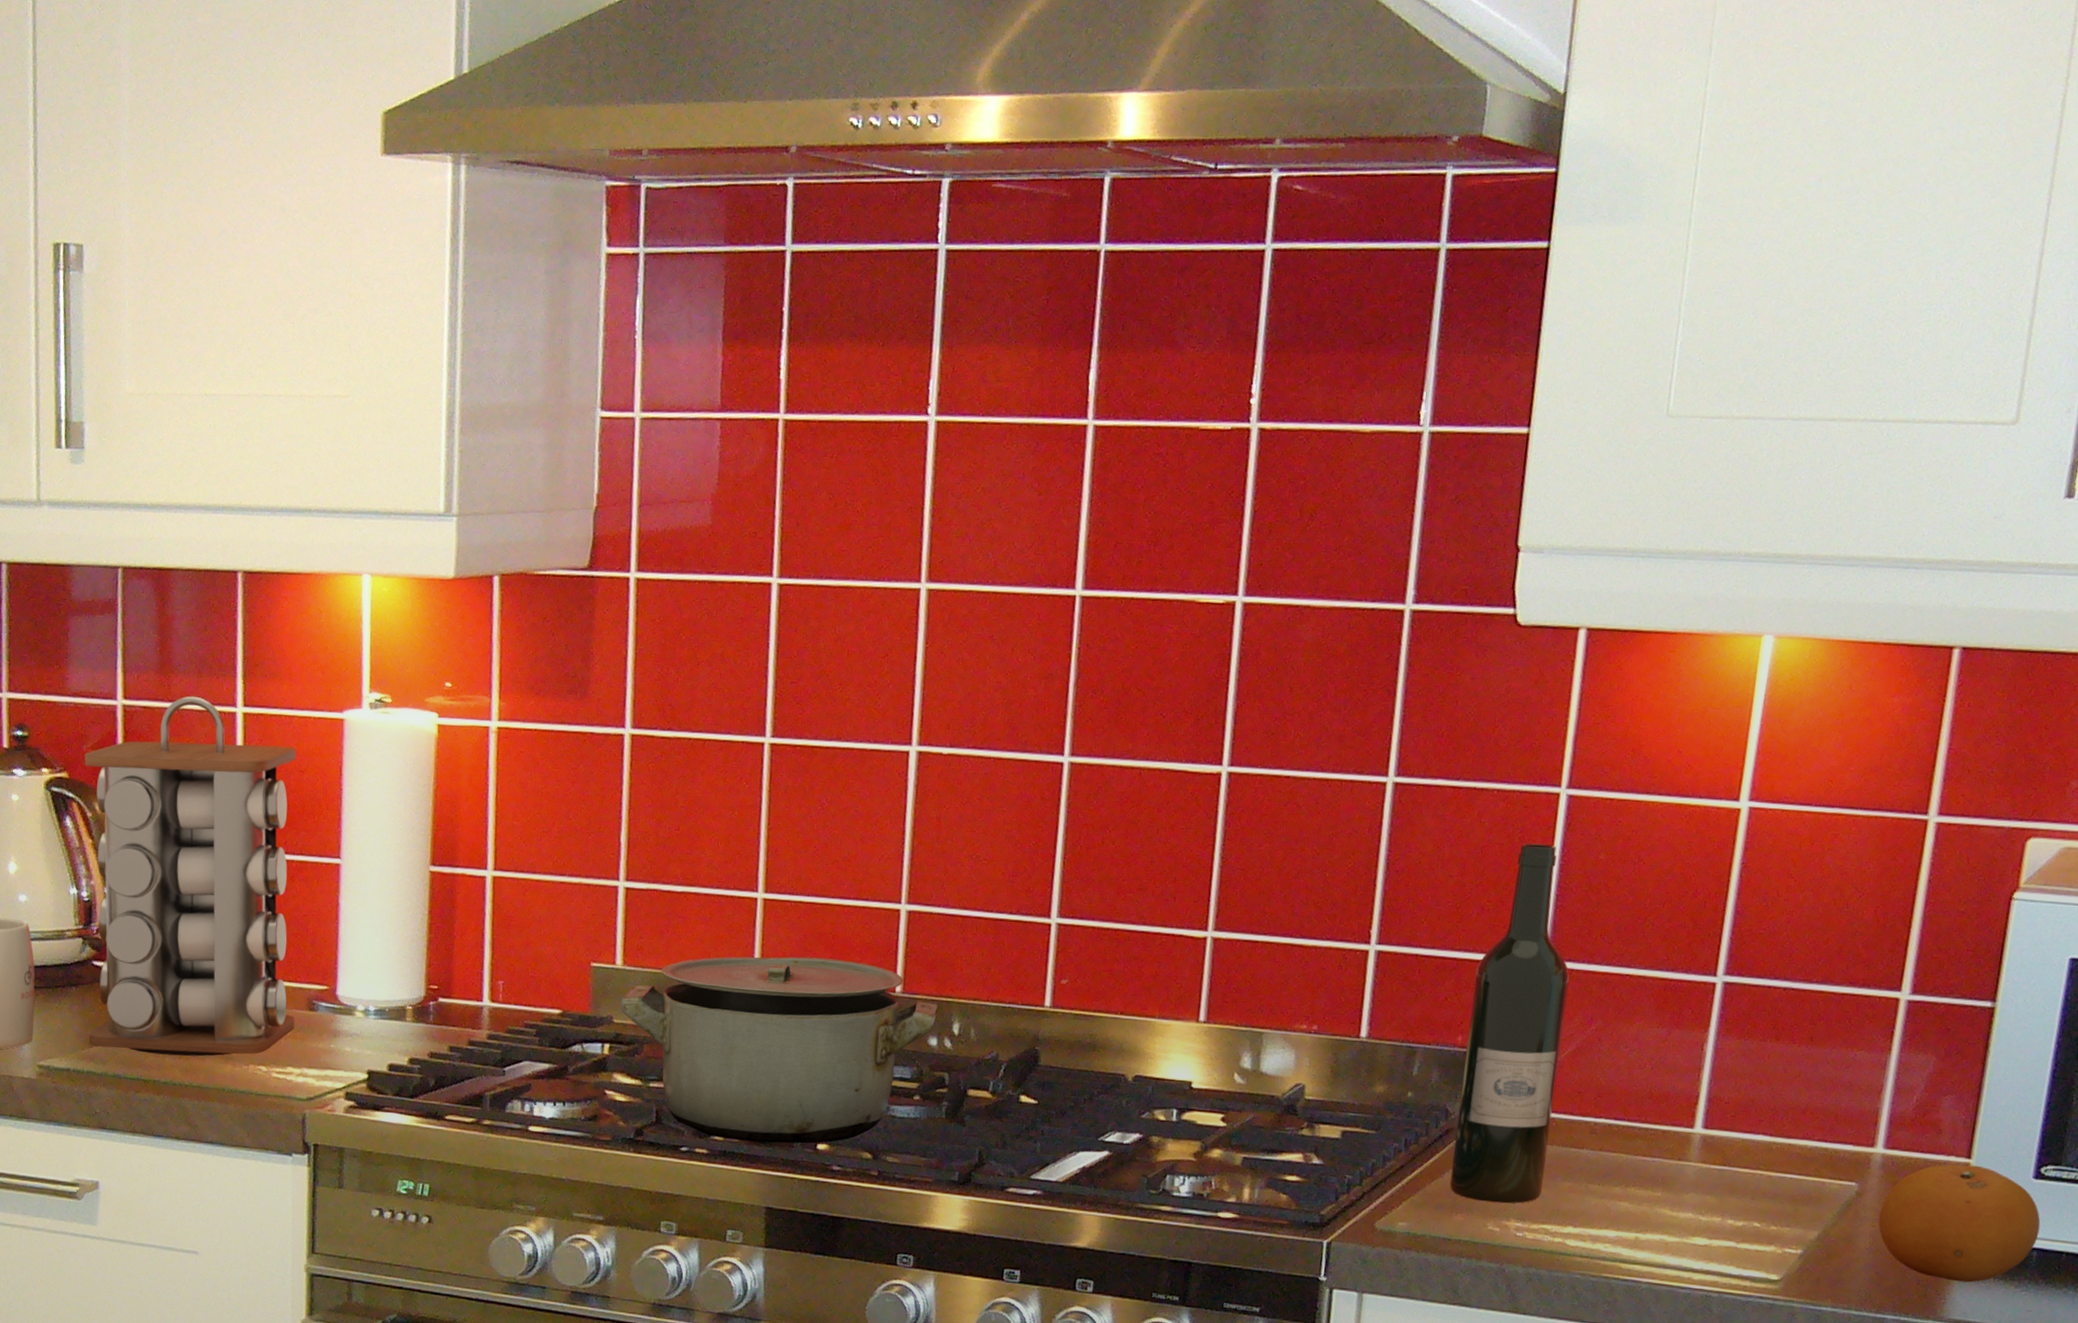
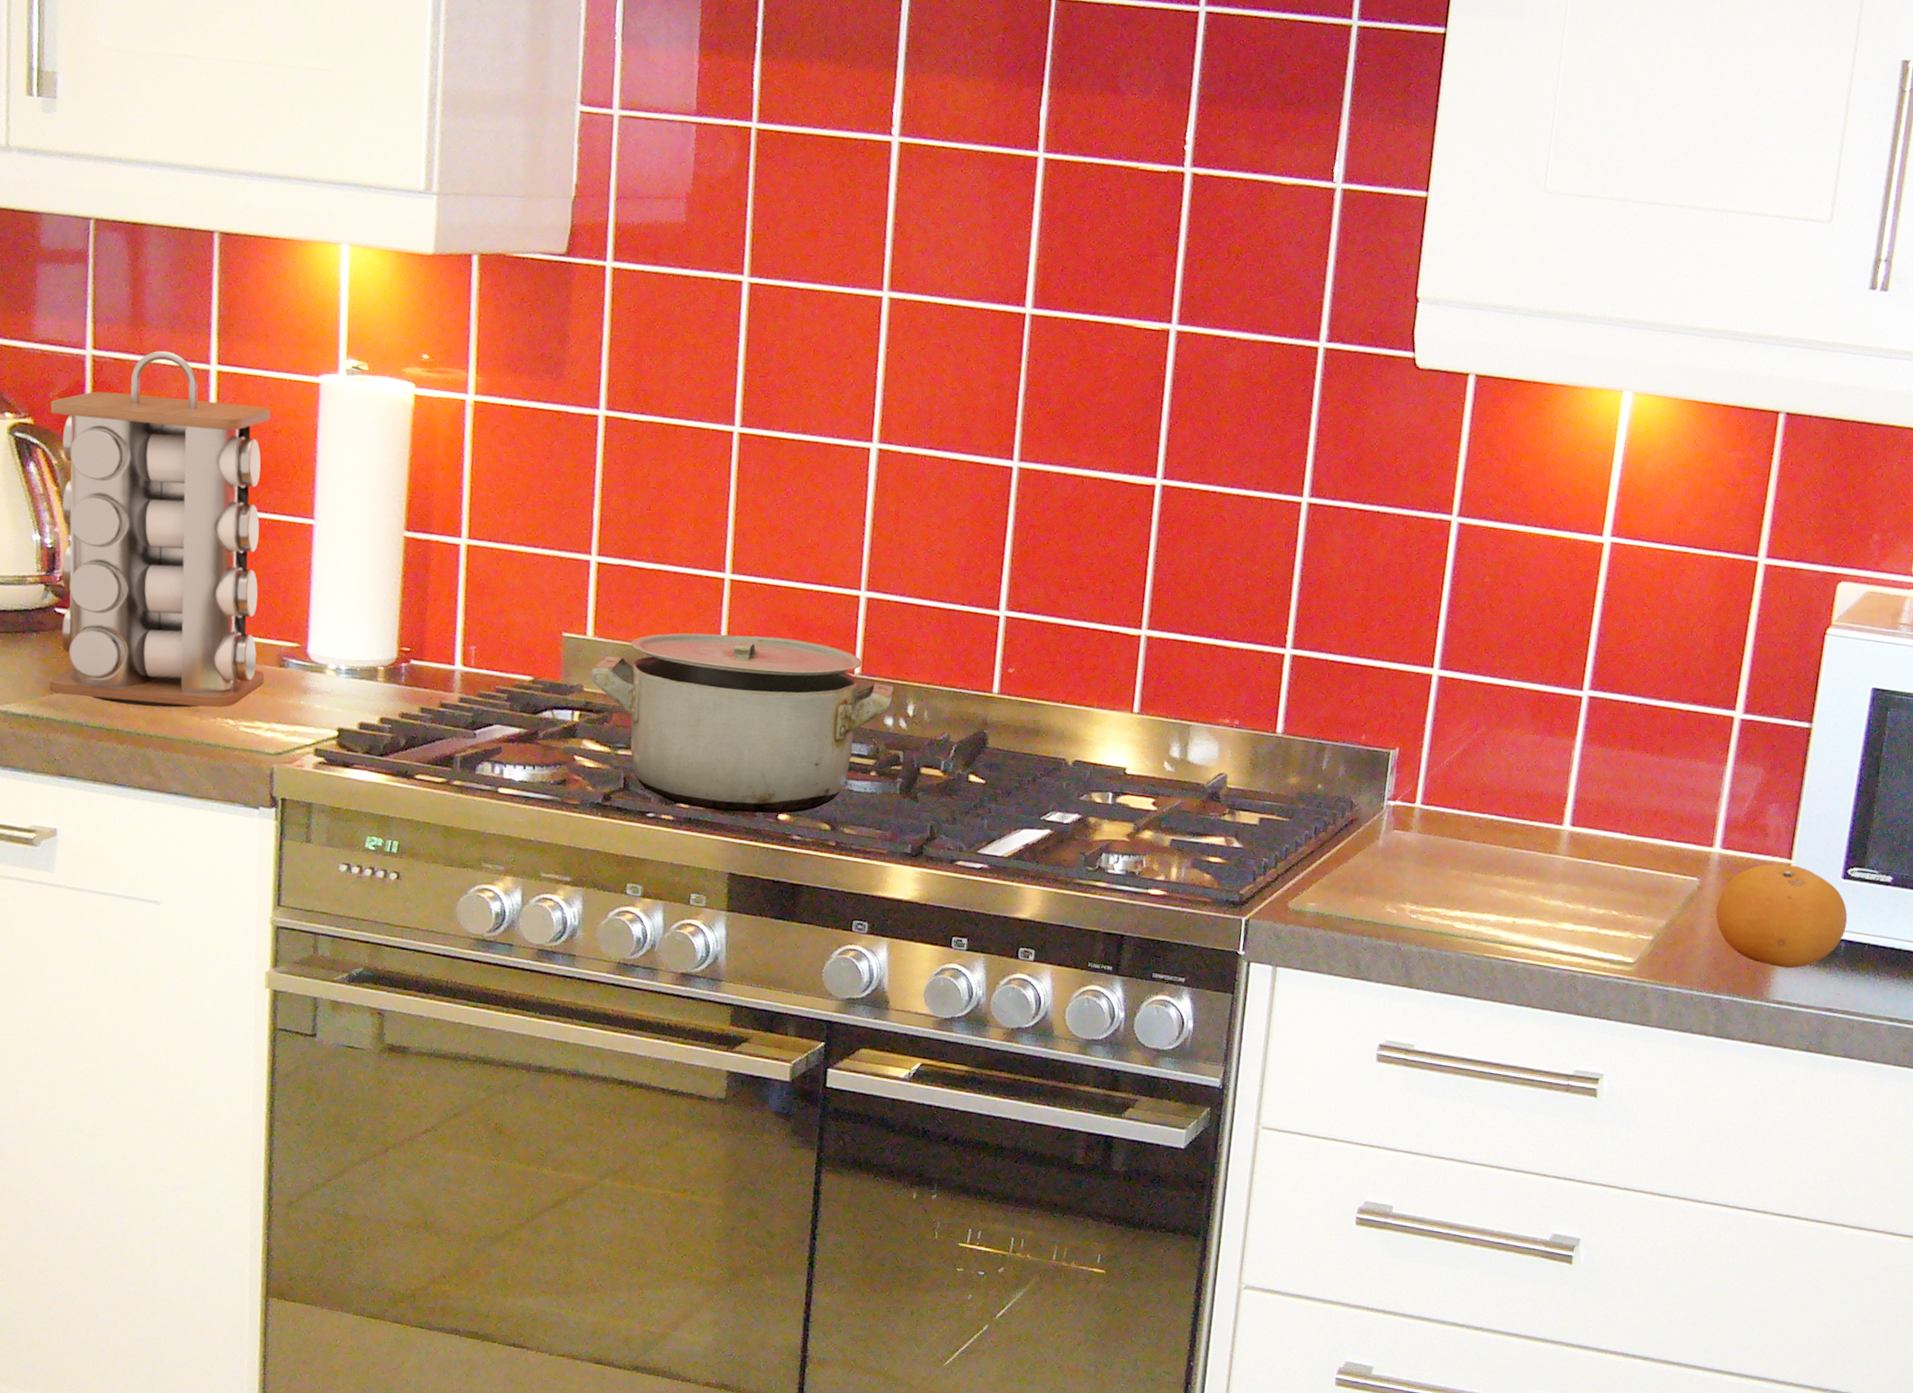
wine bottle: present [1449,843,1570,1204] -> none [1353,564,1459,889]

